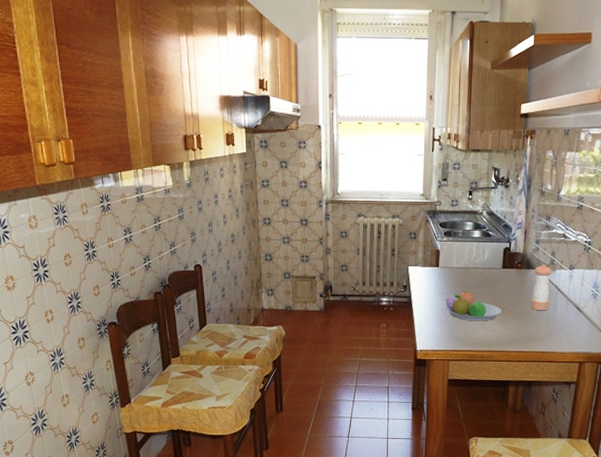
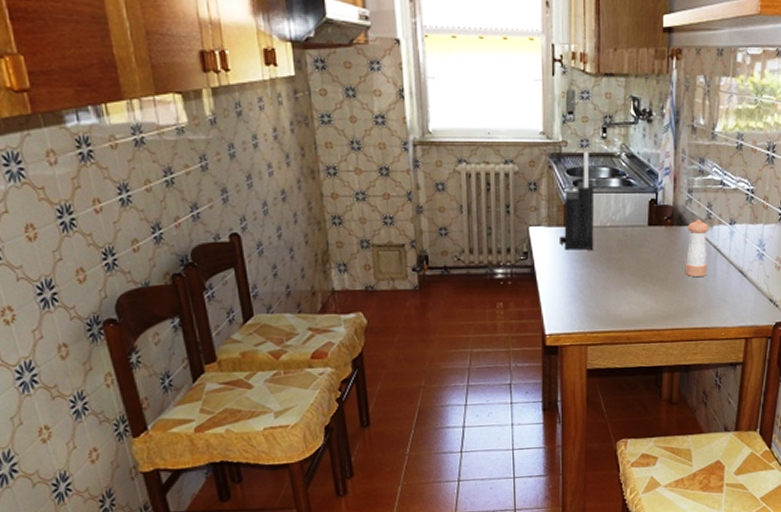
knife block: none [432,209,461,286] -> present [560,151,595,250]
fruit bowl: present [445,291,502,321] -> none [579,256,650,294]

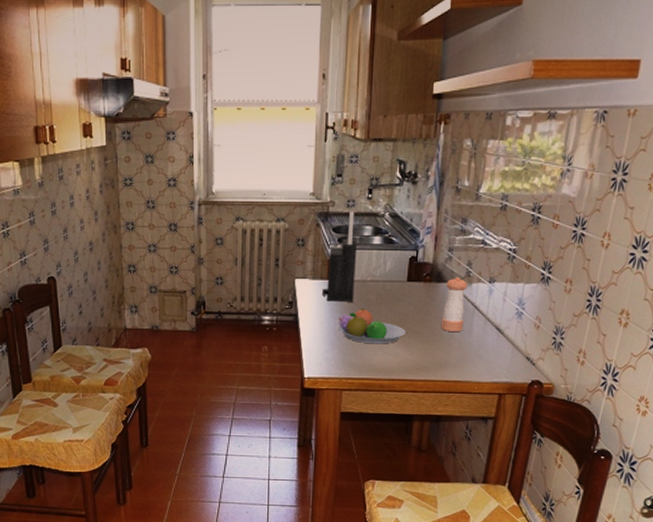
fruit bowl: none [579,256,650,294] -> present [338,309,406,344]

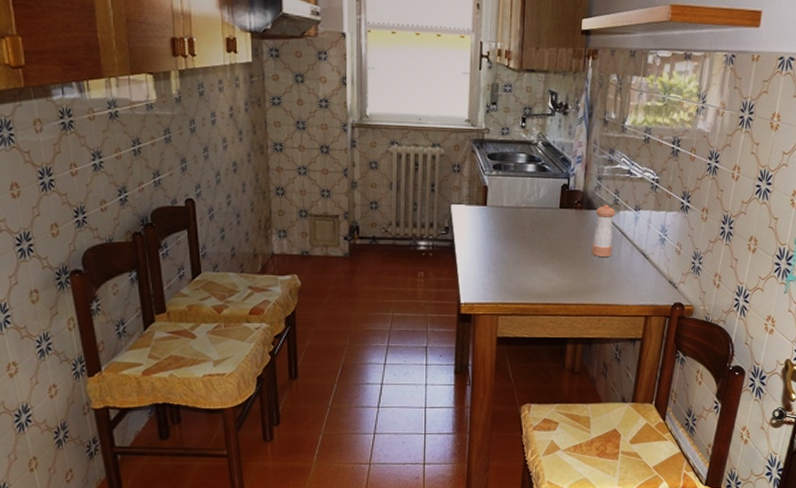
knife block: present [322,211,358,302] -> none [478,138,512,228]
fruit bowl: present [338,309,406,344] -> none [494,234,559,270]

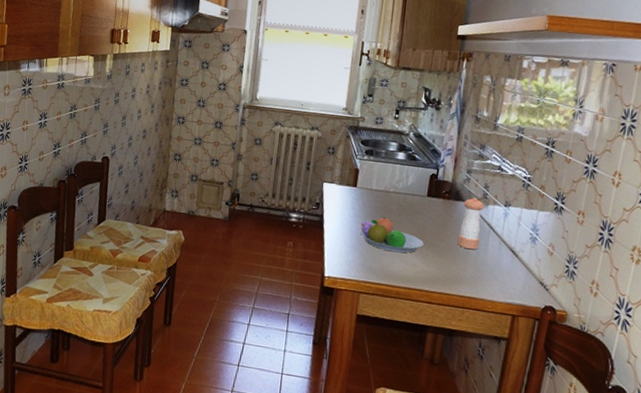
fruit bowl: none [494,234,559,270] -> present [360,217,424,253]

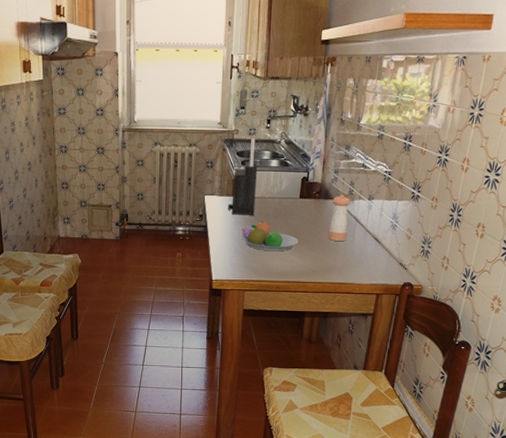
knife block: none [347,127,383,210] -> present [228,138,258,215]

